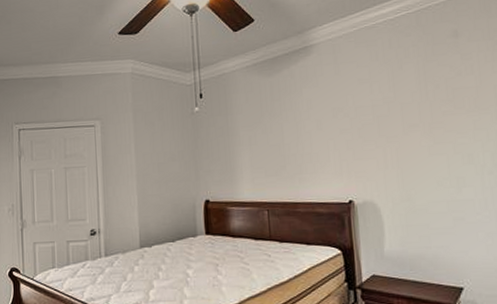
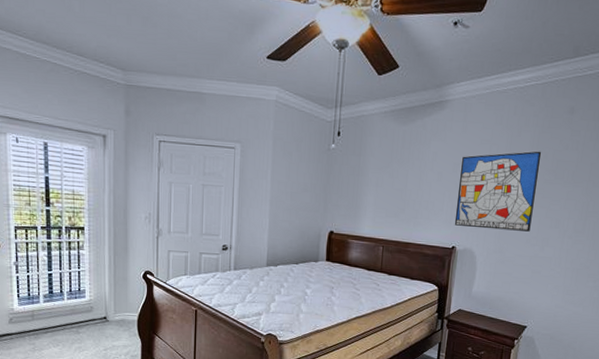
wall art: none [341,81,439,176] -> present [454,151,542,232]

